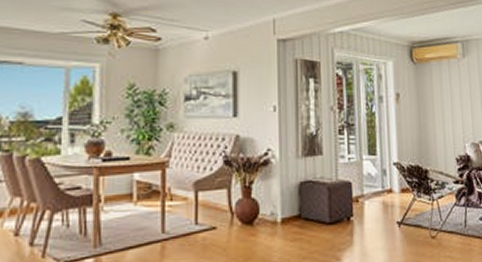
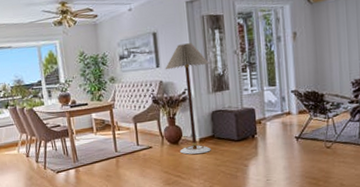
floor lamp: none [244,90,300,241] -> present [165,43,211,154]

